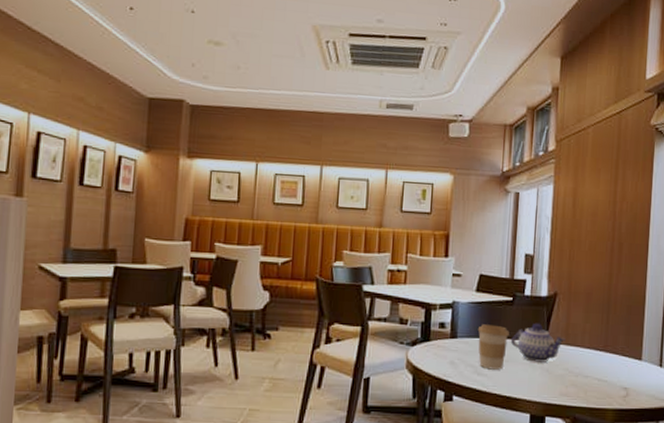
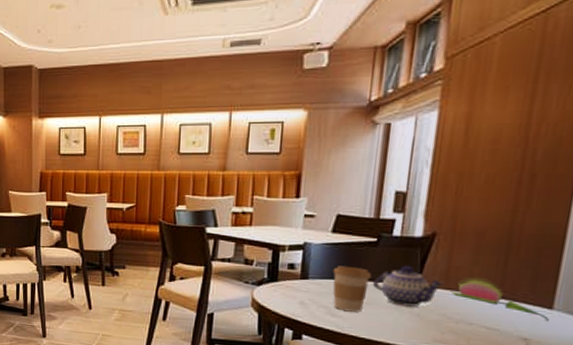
venus flytrap: none [570,333,640,371] -> present [450,277,549,321]

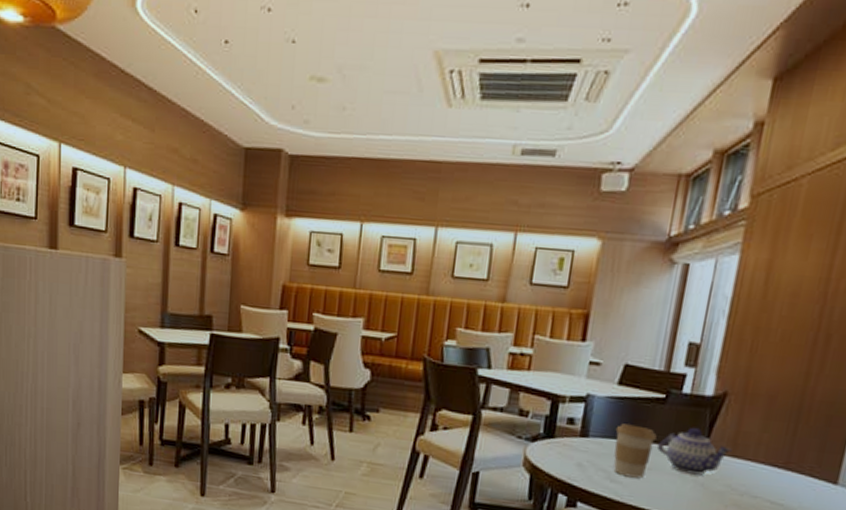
venus flytrap: present [450,277,549,321] -> none [737,444,833,498]

